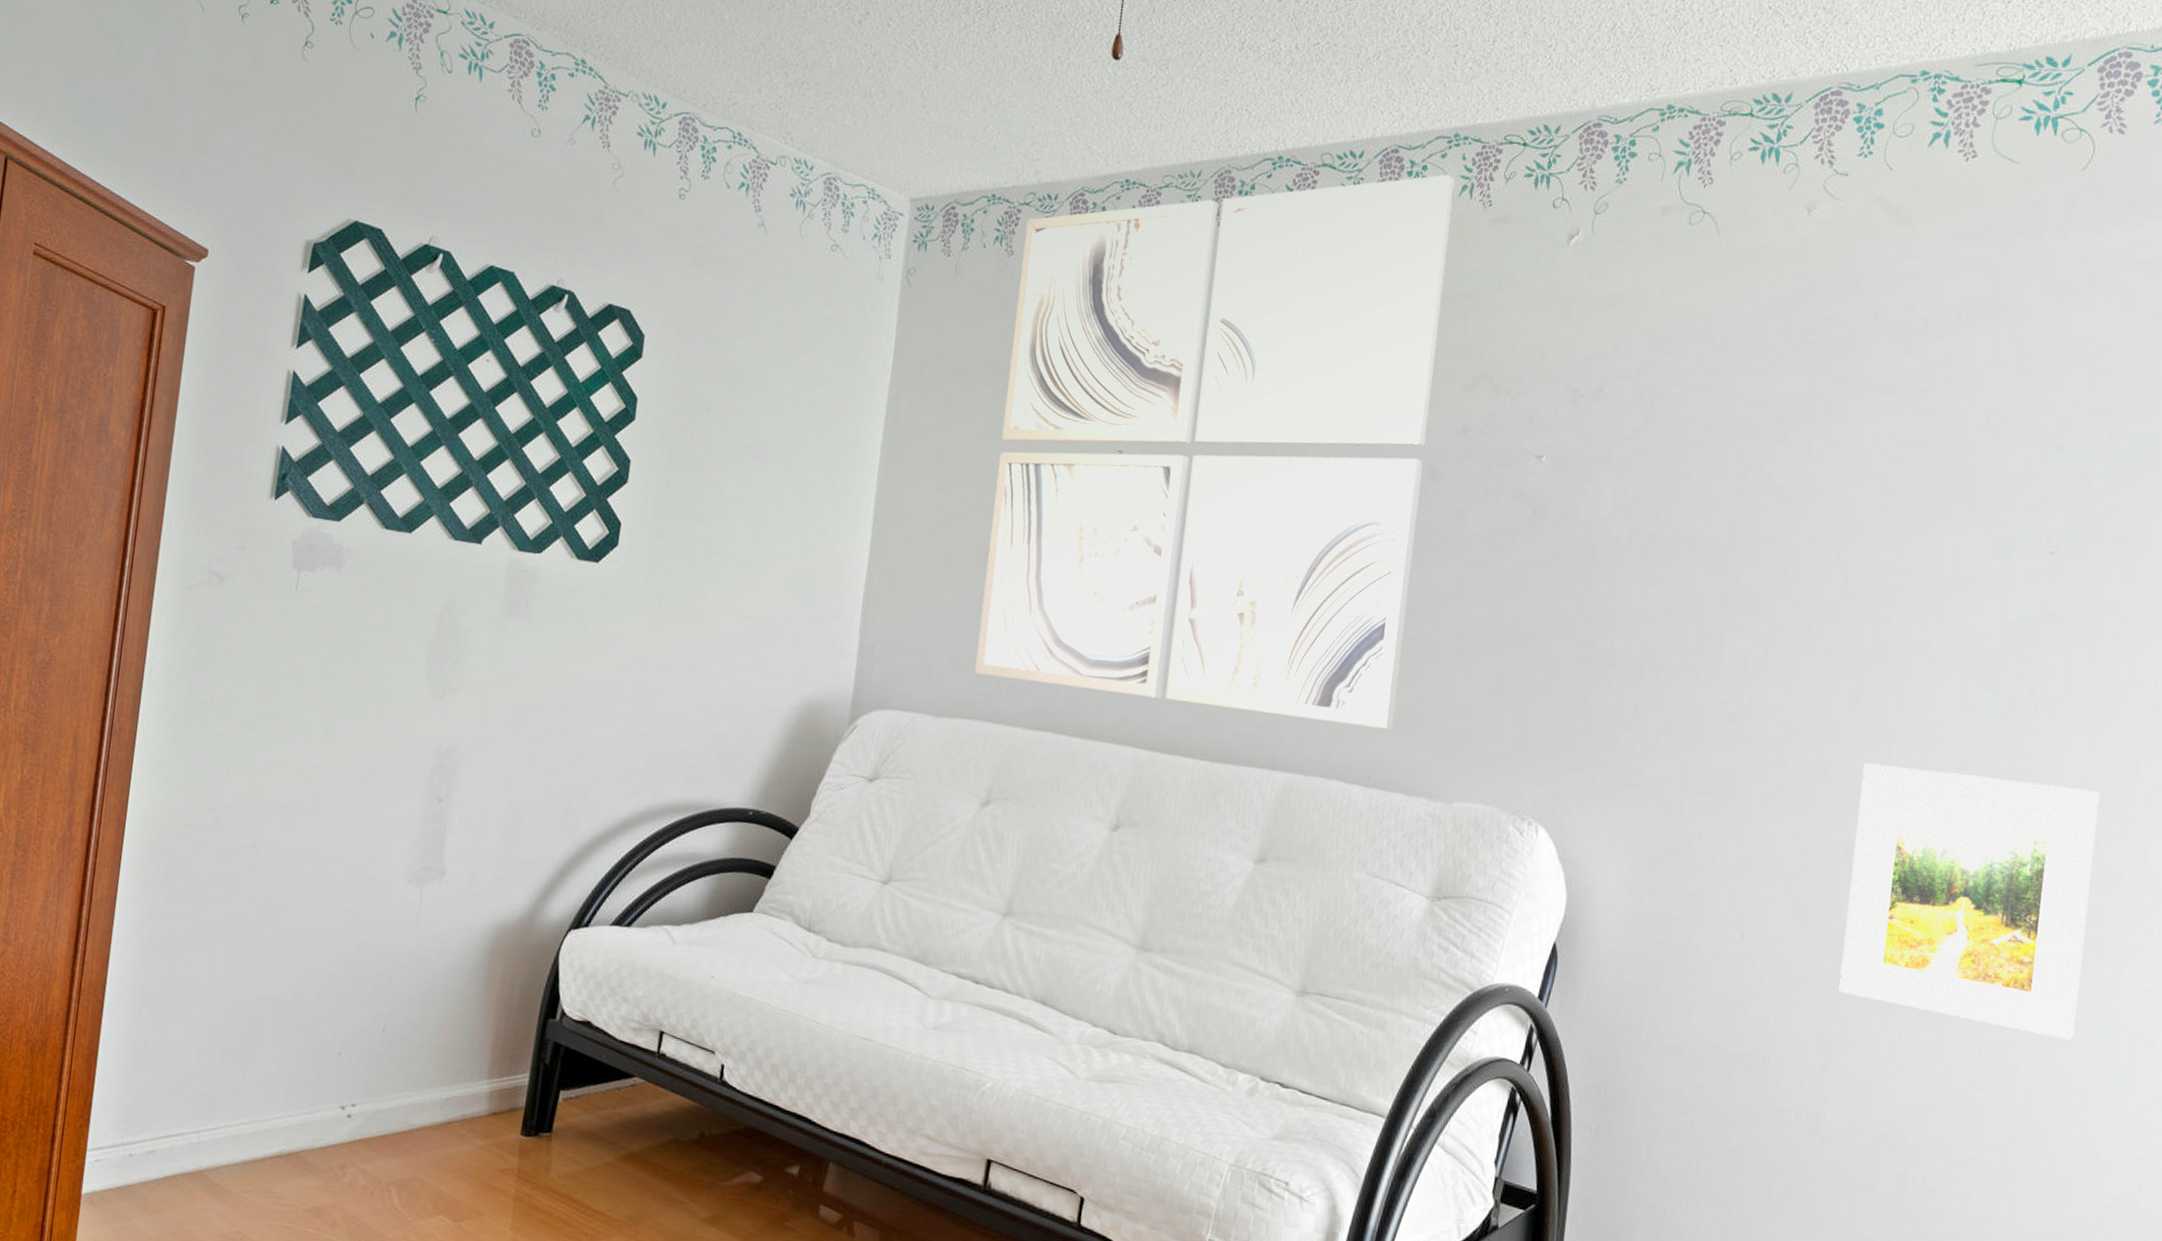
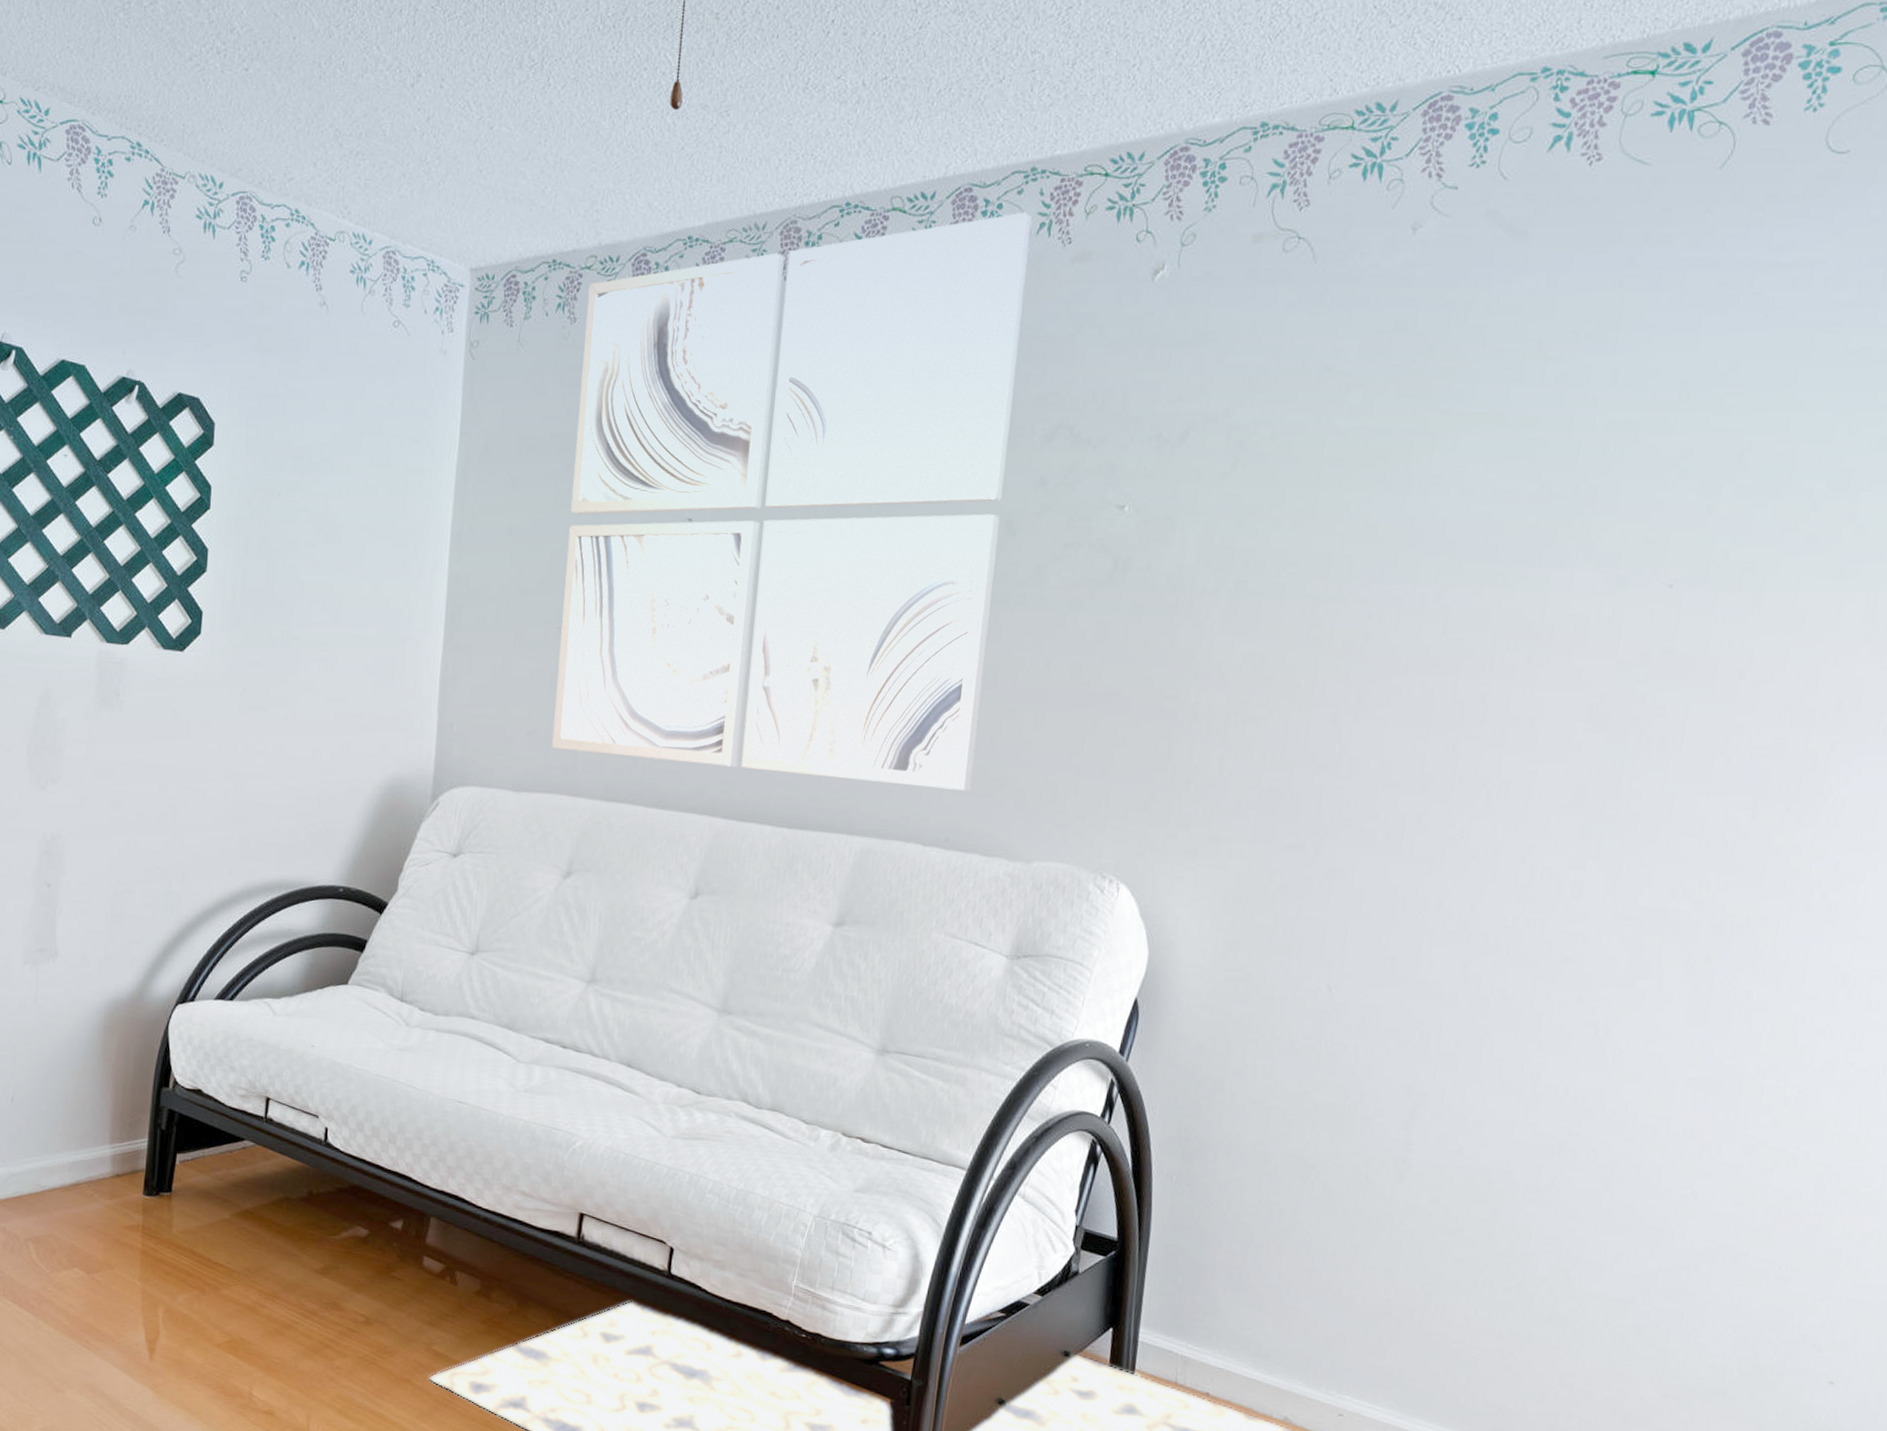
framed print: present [1839,763,2100,1040] -> none [1428,811,1713,1086]

